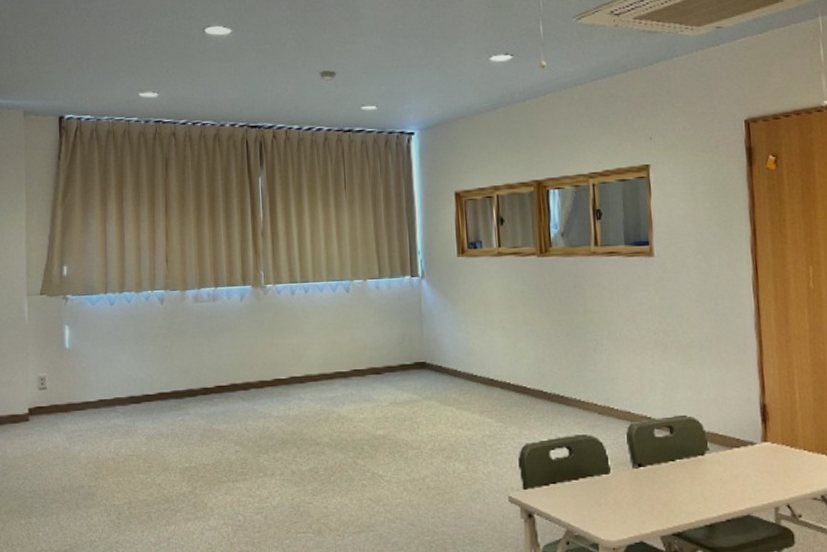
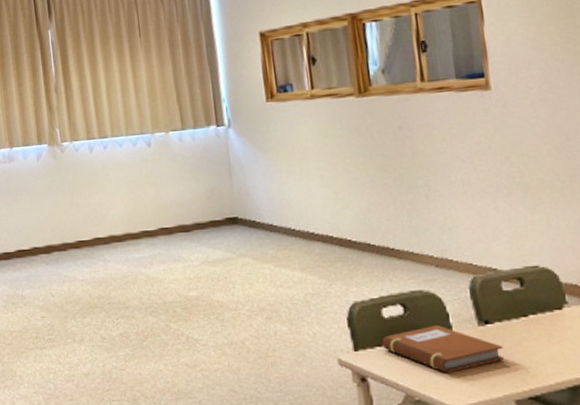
notebook: none [548,466,654,511] -> present [381,324,505,373]

